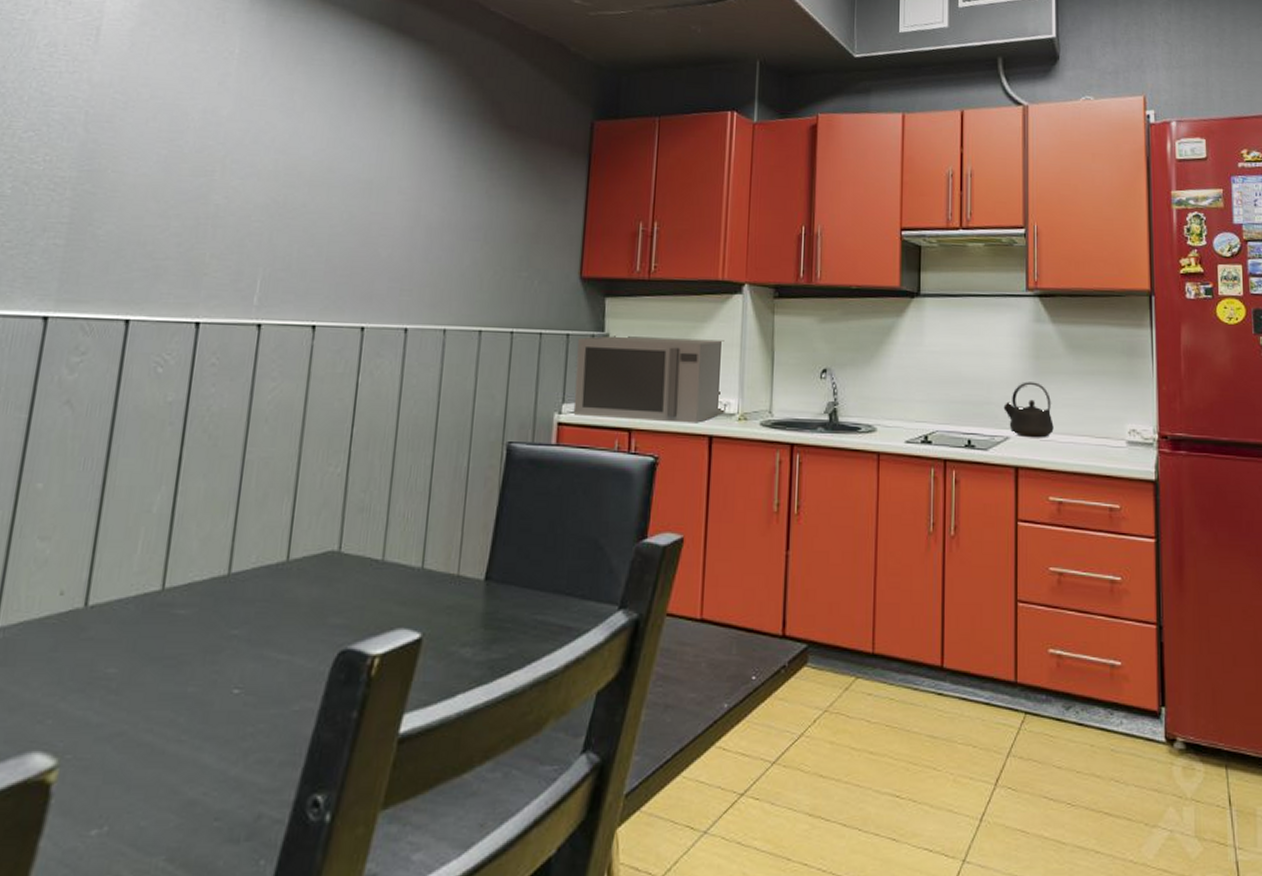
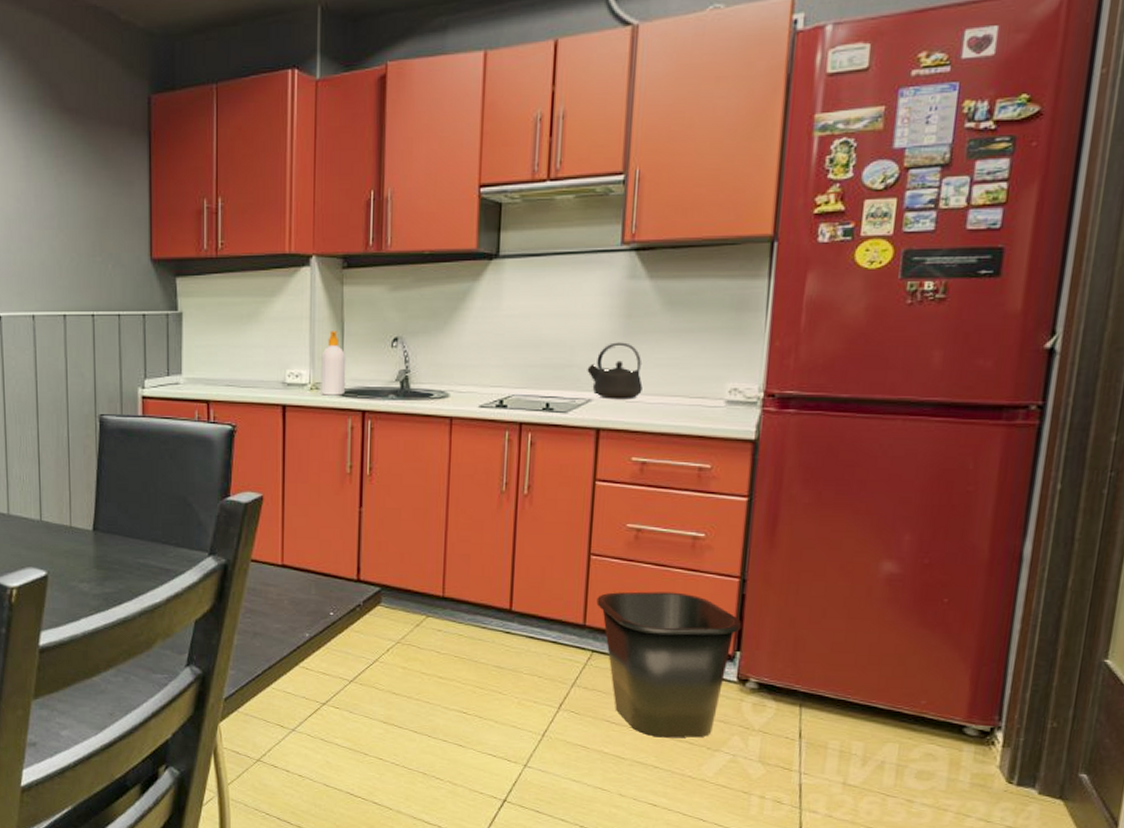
microwave: present [573,335,726,423] -> none [154,313,297,394]
soap bottle: none [749,360,775,427] -> present [321,331,346,395]
waste bin: none [1026,642,1164,814] -> present [596,591,742,738]

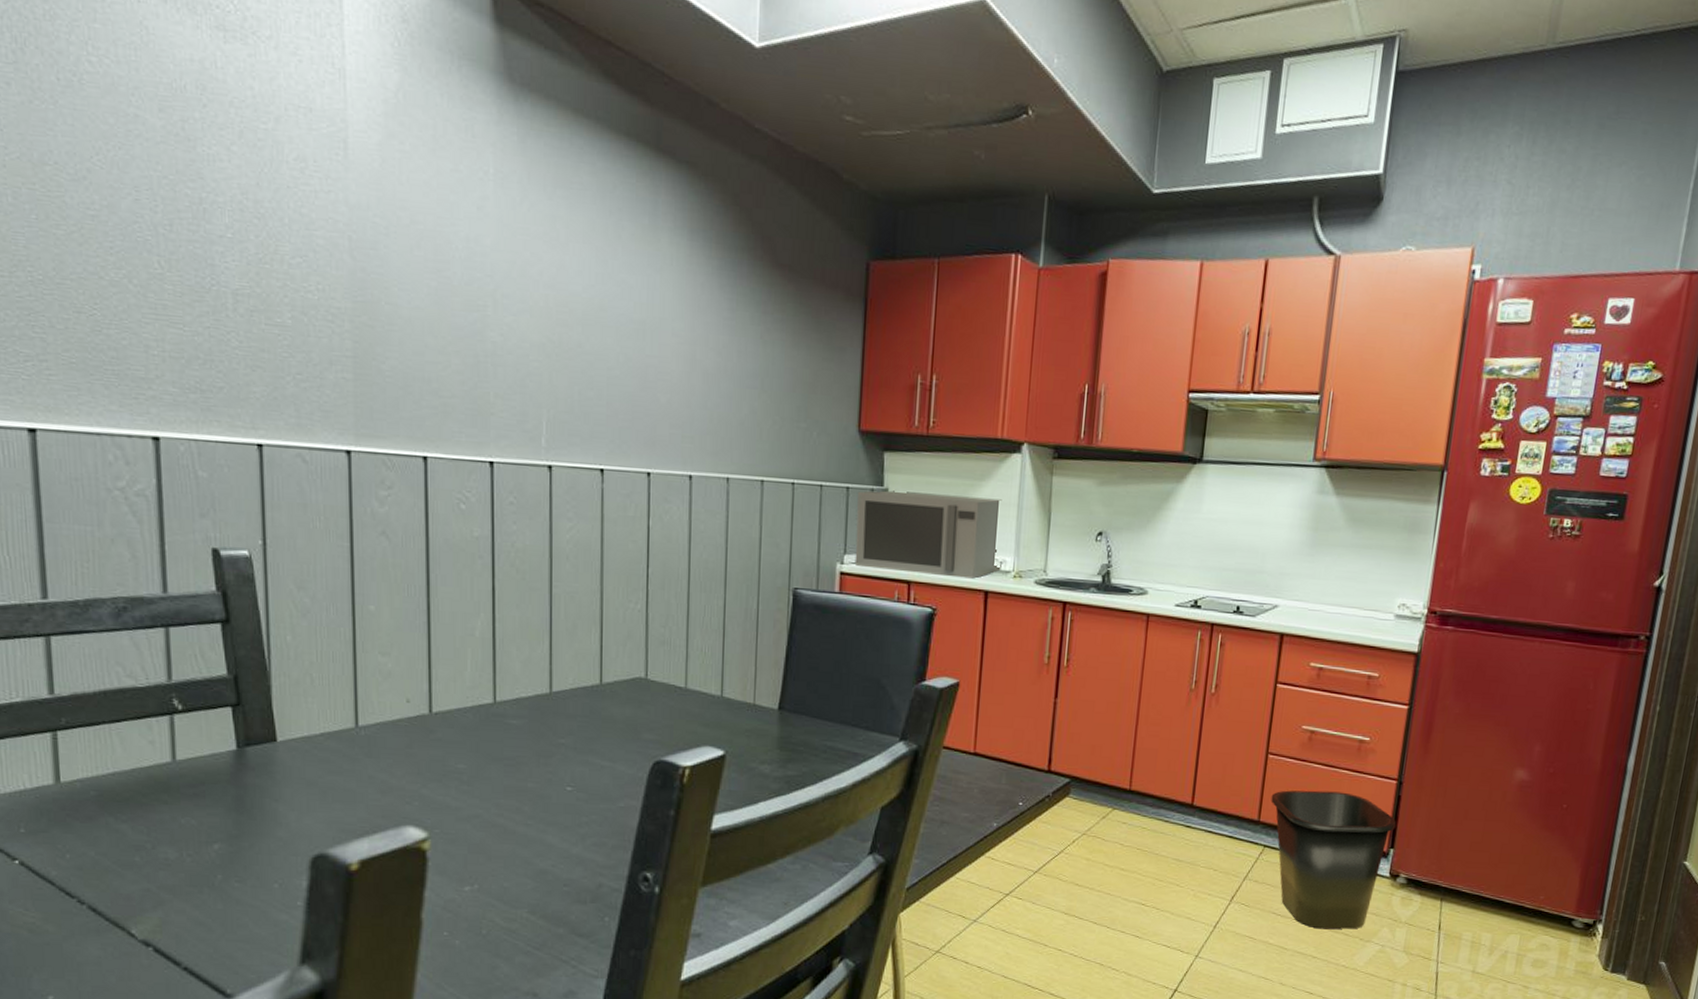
microwave: none [154,313,297,394] -> present [855,490,1002,579]
soap bottle: present [321,331,346,395] -> none [1024,520,1050,585]
kettle: present [587,342,642,400] -> none [1276,553,1324,608]

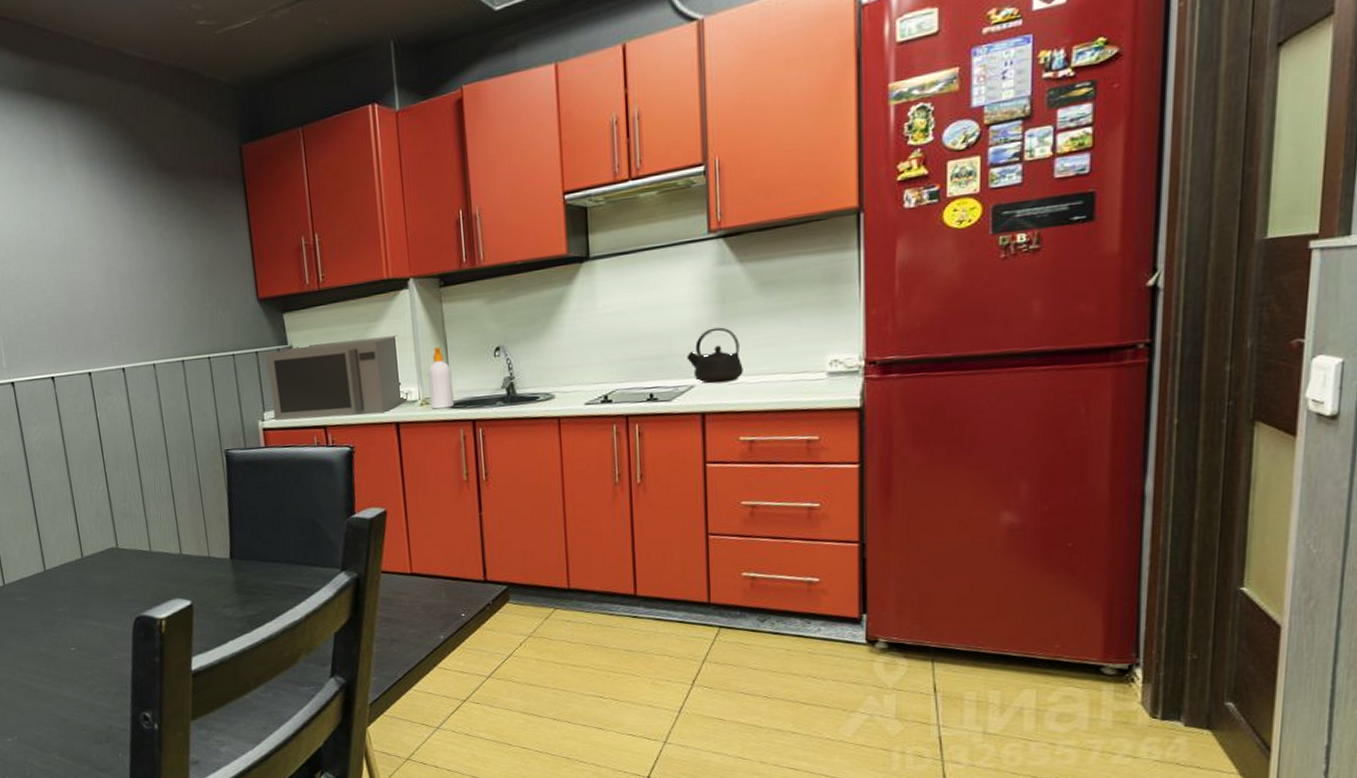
soap bottle: none [1024,520,1050,585] -> present [428,347,455,410]
waste bin: present [1270,790,1397,929] -> none [719,562,866,704]
kettle: none [1276,553,1324,608] -> present [687,327,743,384]

